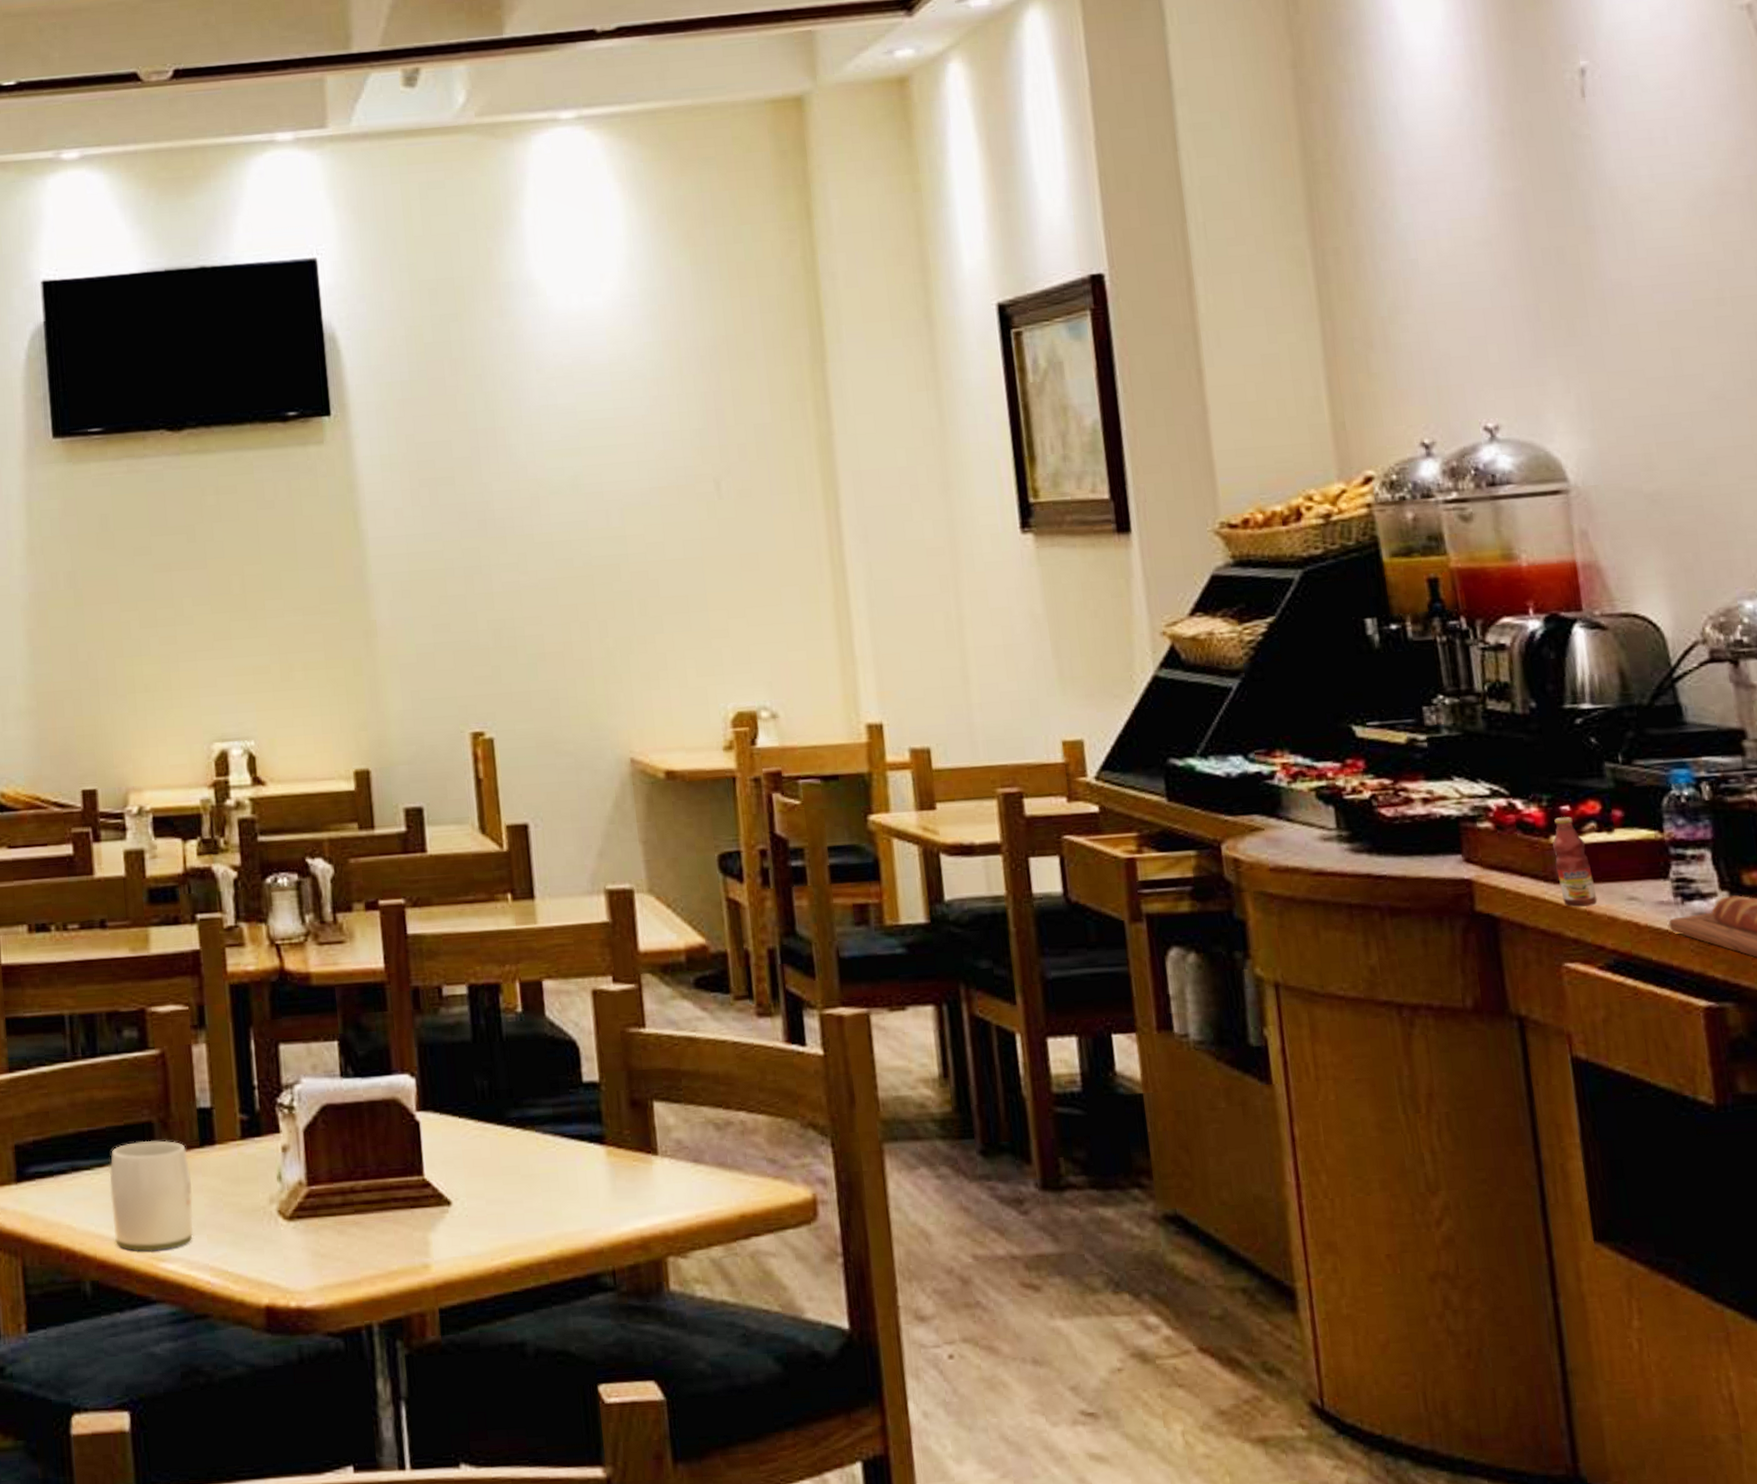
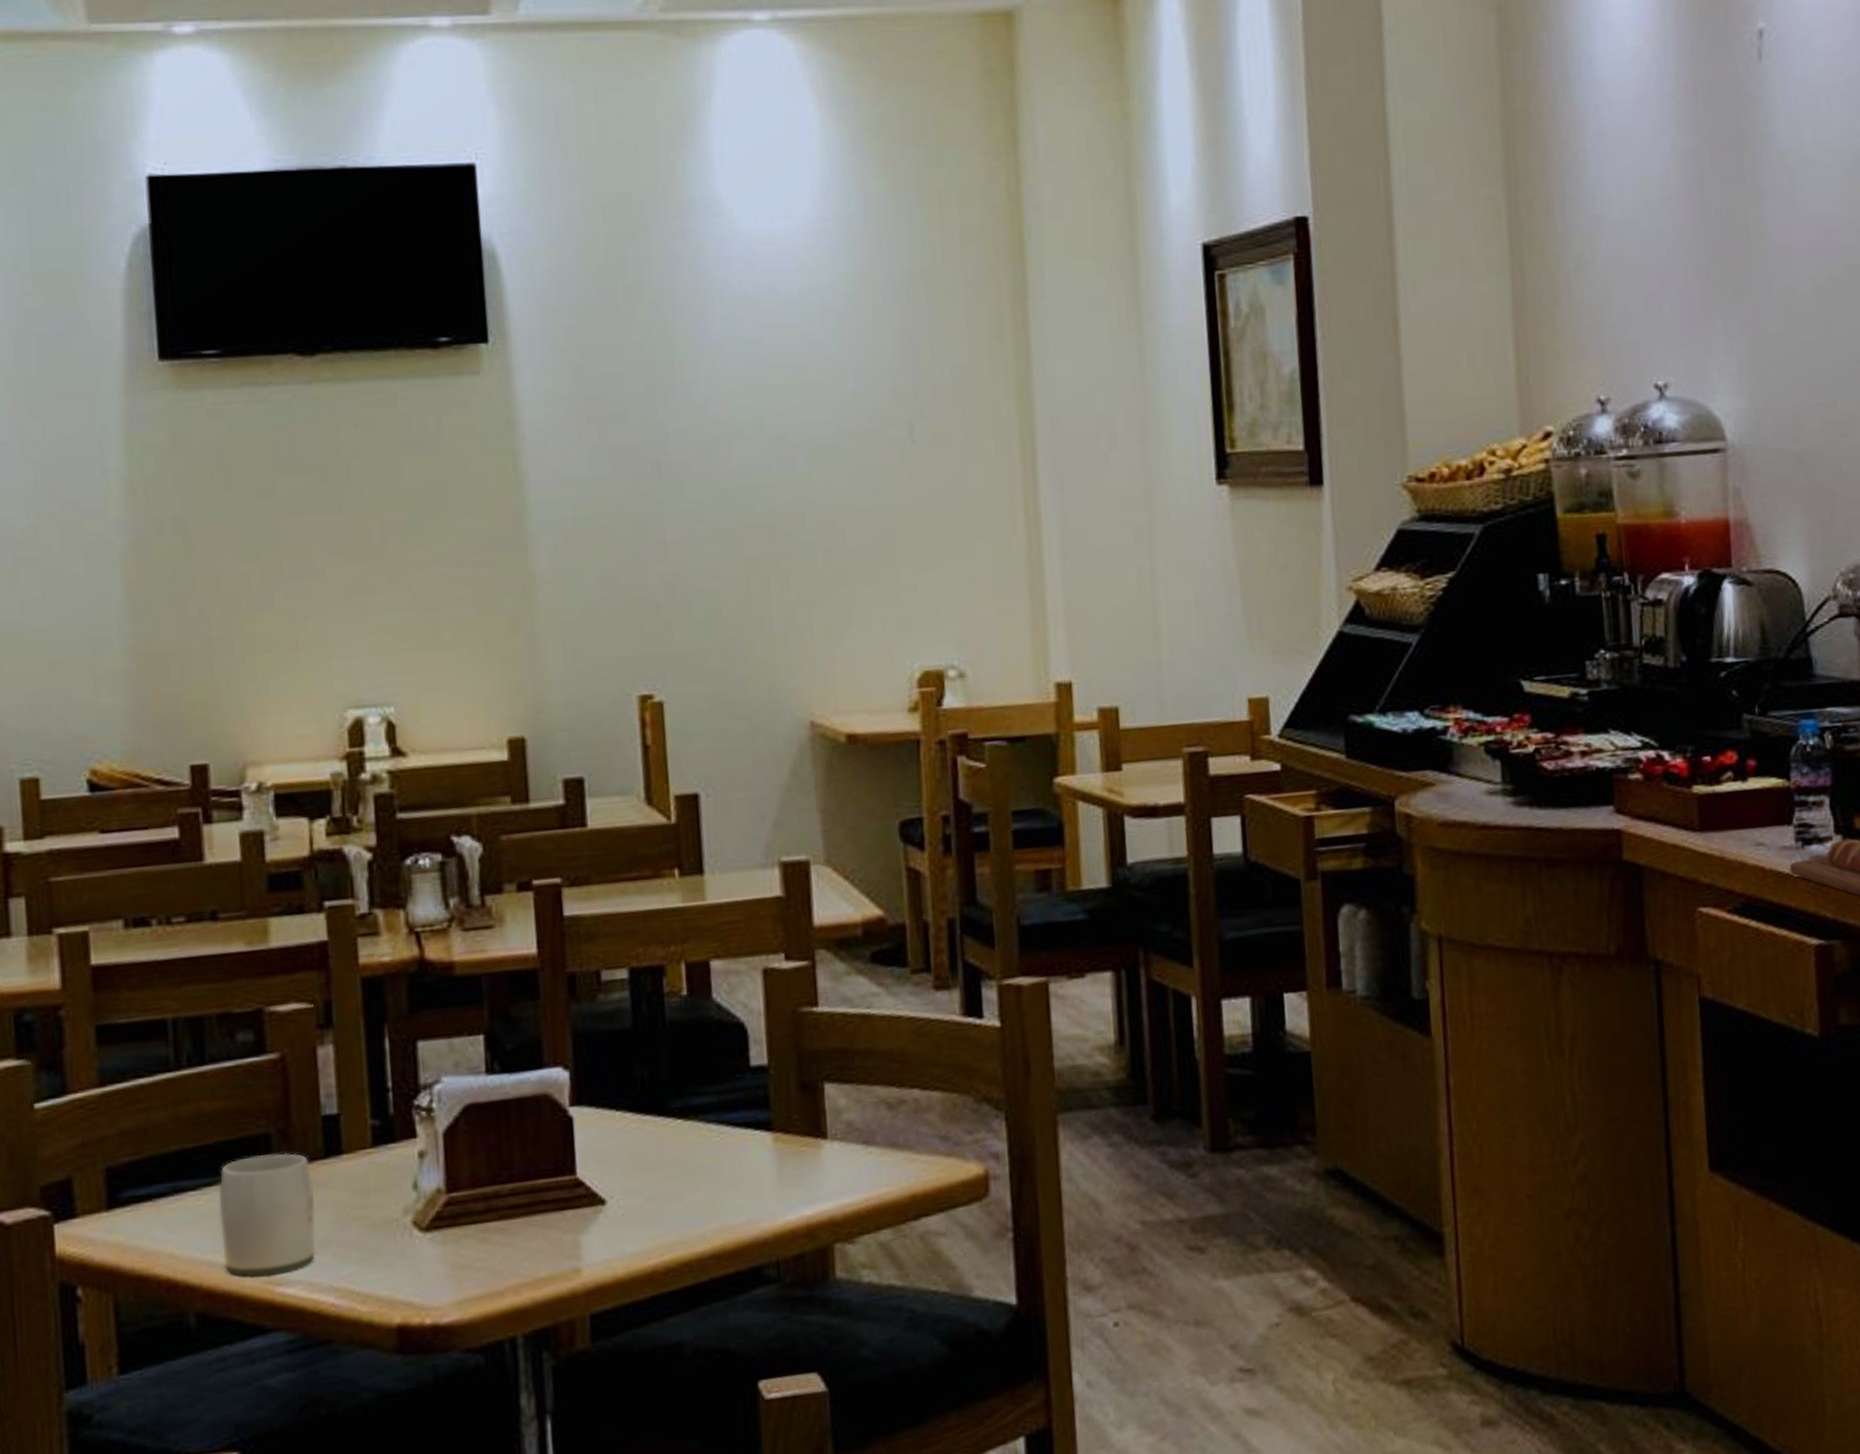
fruit juice: present [1552,817,1598,908] -> none [1693,767,1730,854]

